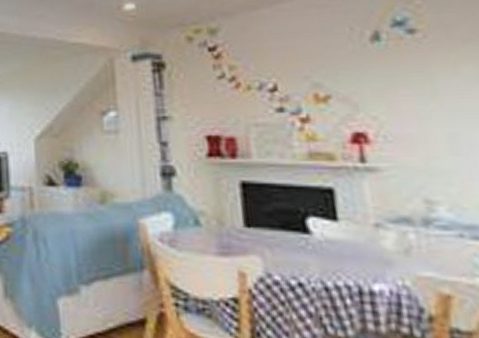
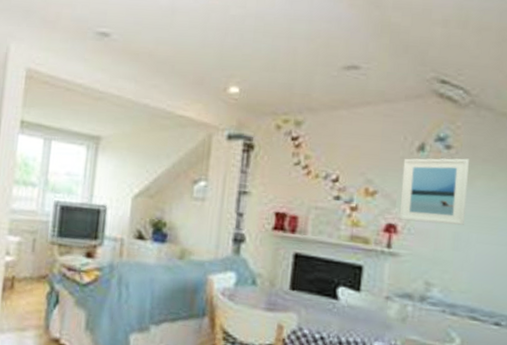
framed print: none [355,41,459,126] -> present [399,158,469,225]

